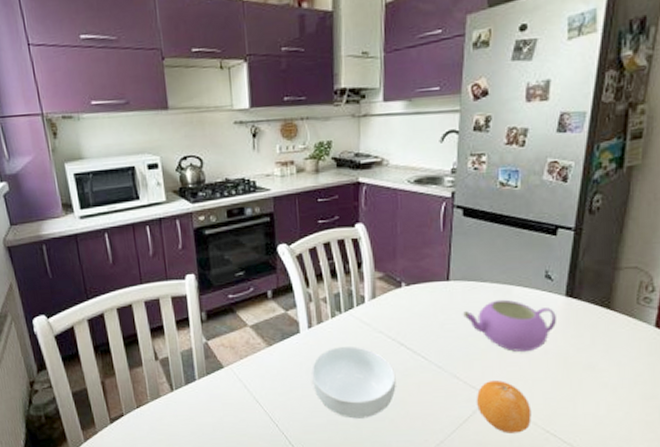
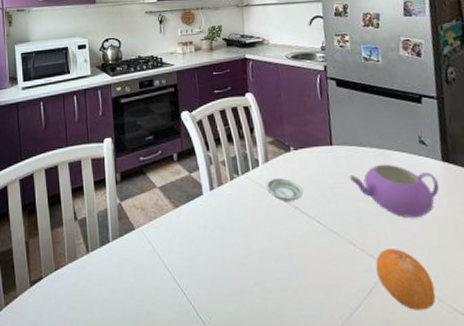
cereal bowl: present [310,345,396,419] -> none [214,208,296,288]
saucer: none [371,315,411,338] -> present [266,178,303,202]

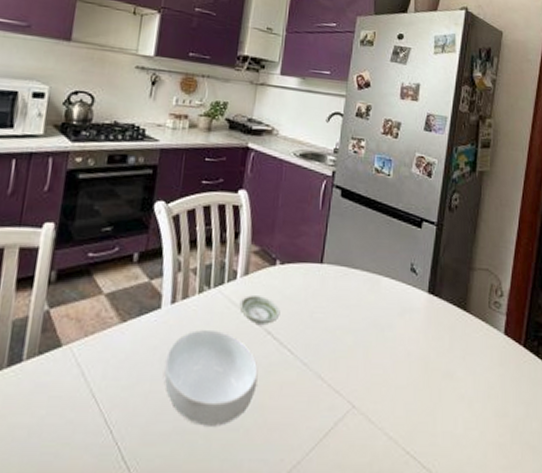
cereal bowl: none [214,208,296,288] -> present [163,329,258,426]
teapot: present [350,164,440,219] -> none [333,289,420,353]
fruit: present [375,249,436,310] -> none [338,385,393,453]

